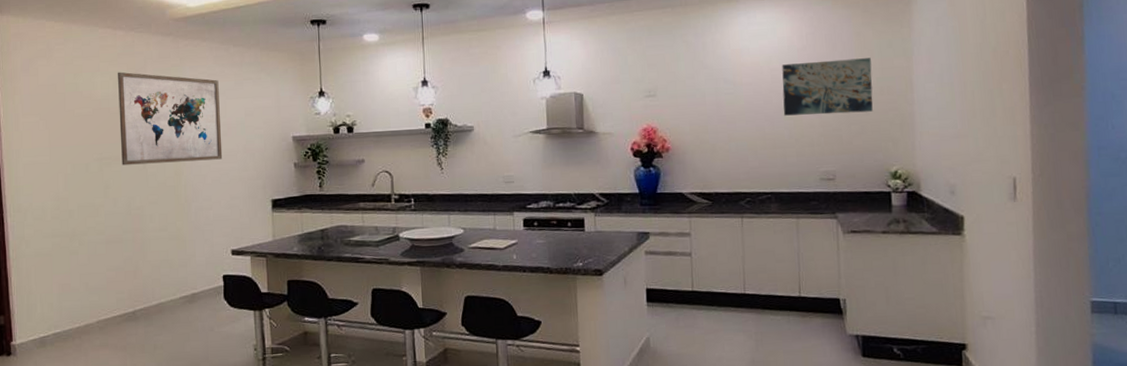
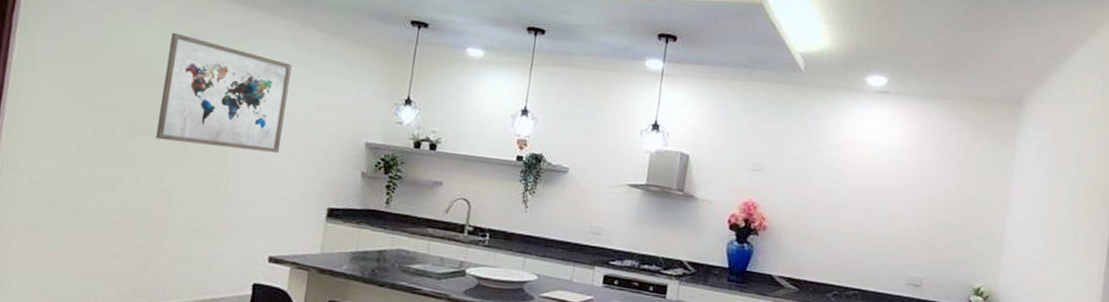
wall art: present [782,58,873,116] -> none [883,163,973,226]

